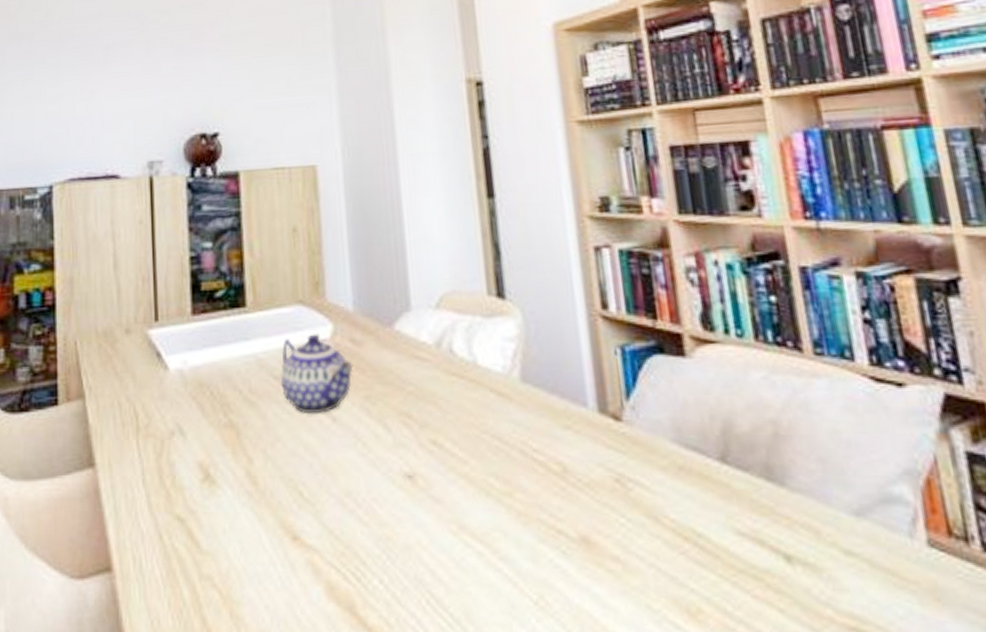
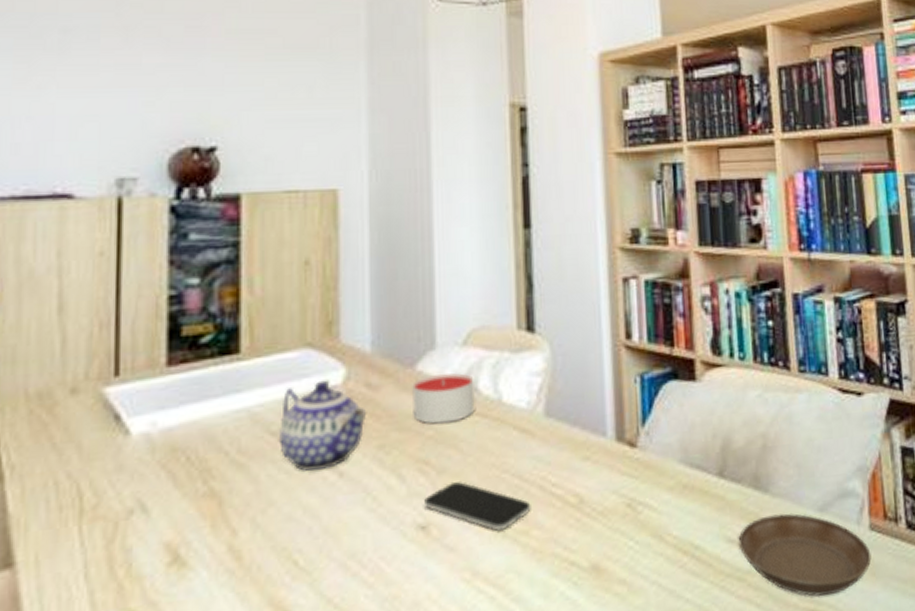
candle: none [392,334,451,381] -> present [412,373,475,424]
smartphone: none [409,436,513,488] -> present [424,481,531,531]
saucer: none [750,512,934,615] -> present [738,513,872,597]

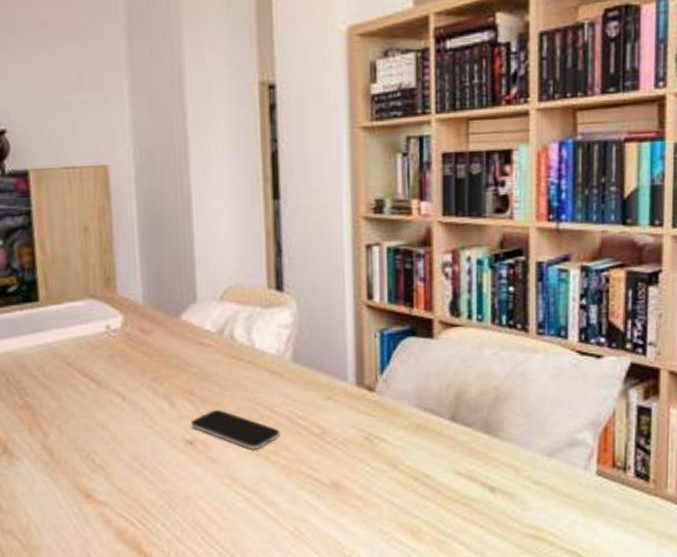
teapot: present [278,380,367,471] -> none [73,325,142,394]
candle: present [412,373,475,424] -> none [178,323,232,363]
saucer: present [738,513,872,597] -> none [466,455,596,525]

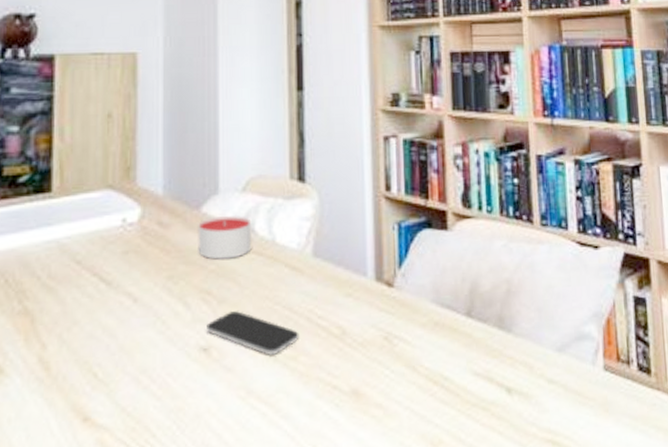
candle: none [178,323,232,363] -> present [198,216,252,260]

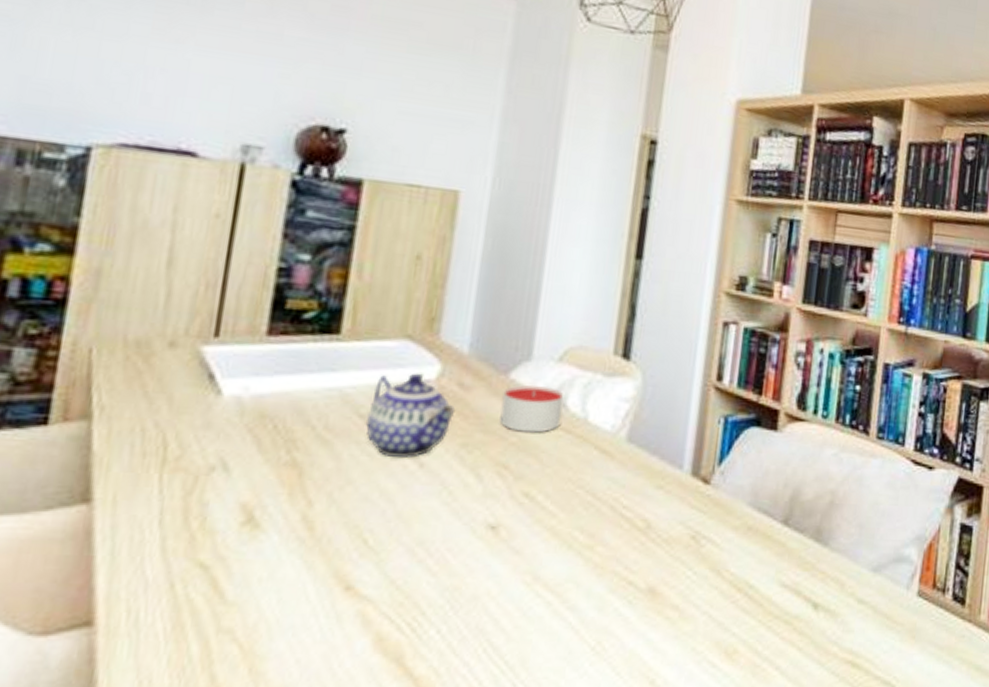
teapot: none [82,218,159,296] -> present [366,373,456,458]
smartphone: present [207,310,299,355] -> none [498,488,600,541]

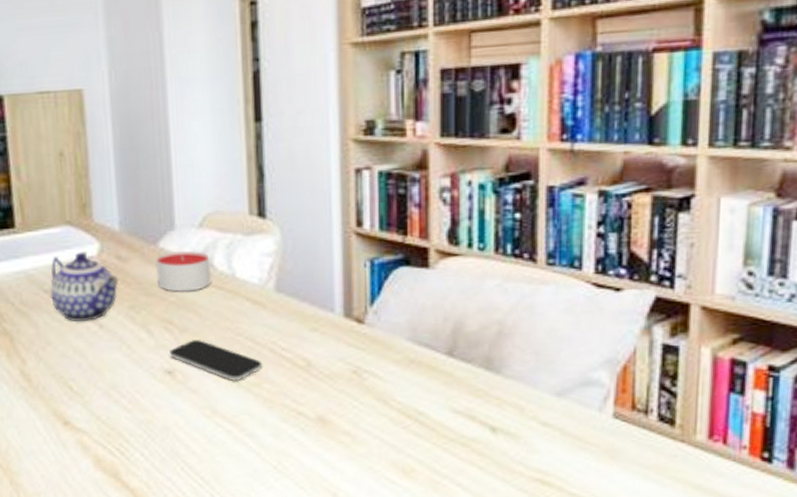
smartphone: none [498,488,600,541] -> present [170,339,263,381]

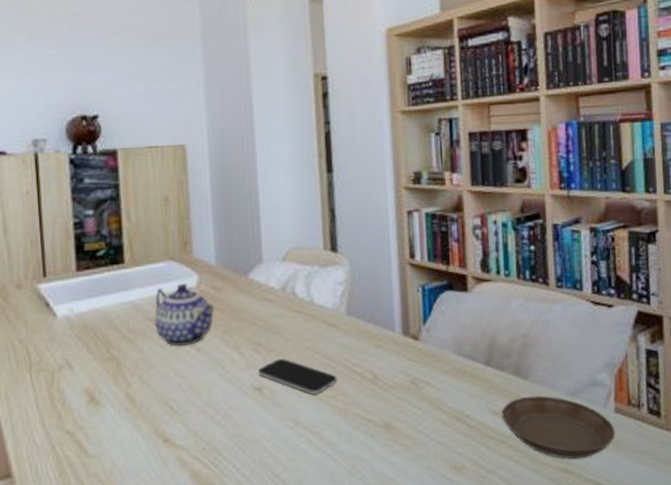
candle: present [156,251,211,292] -> none [246,281,293,317]
saucer: none [464,394,612,469] -> present [501,395,616,459]

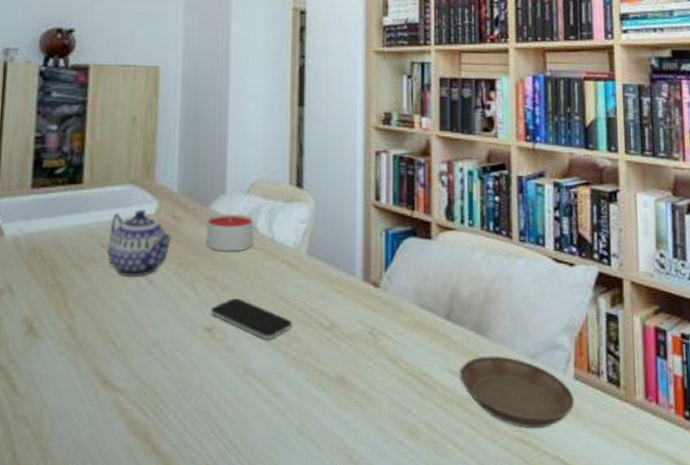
candle: none [246,281,293,317] -> present [206,214,254,252]

